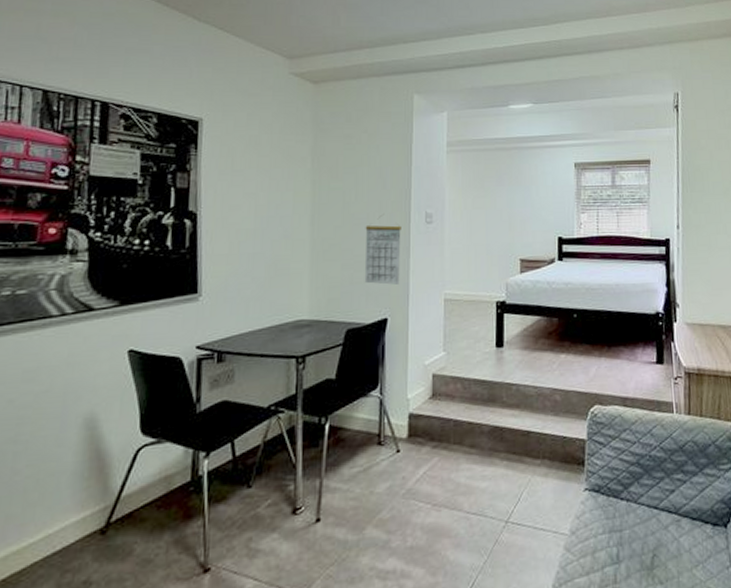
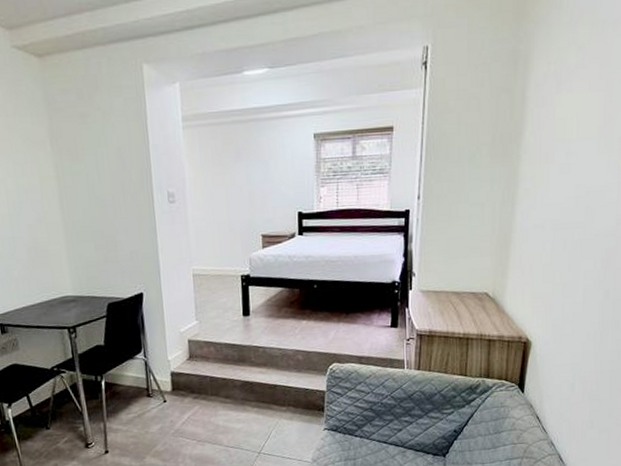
calendar: present [364,215,401,285] -> none [111,196,150,263]

